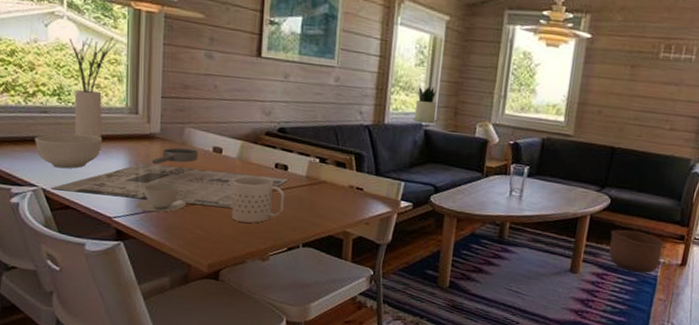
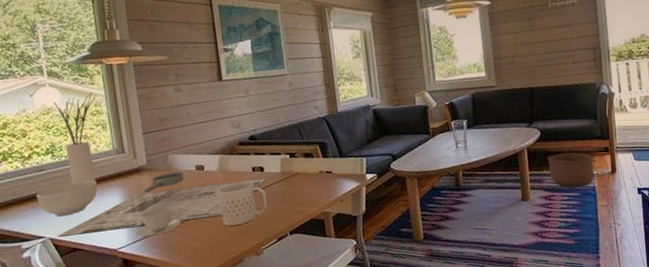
planter: present [412,85,438,124] -> none [359,72,382,105]

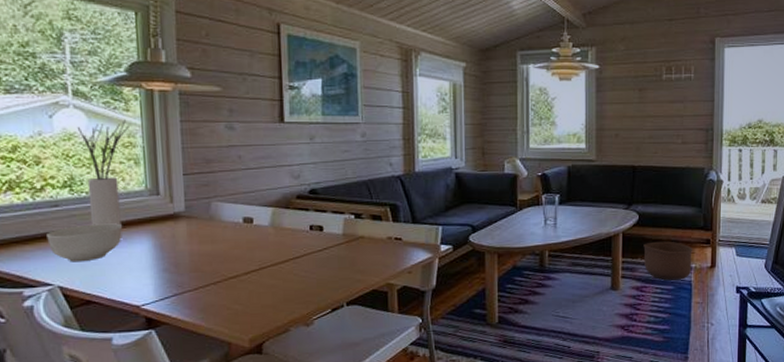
newspaper: present [57,171,267,237] -> none [68,223,326,286]
teacup: present [136,206,182,236] -> none [165,262,221,293]
mug: present [217,181,268,226] -> none [266,241,324,291]

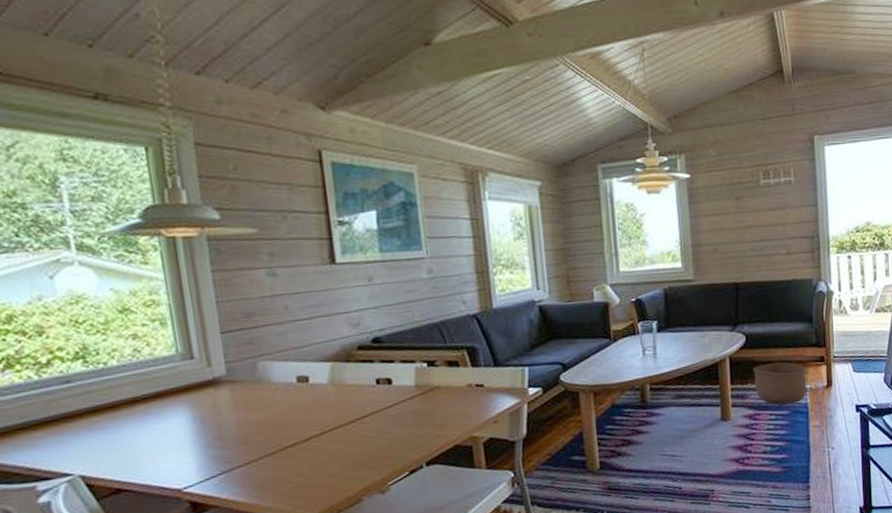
bowl: present [45,223,123,262] -> none [58,395,153,446]
vase: present [76,119,129,240] -> none [85,274,153,415]

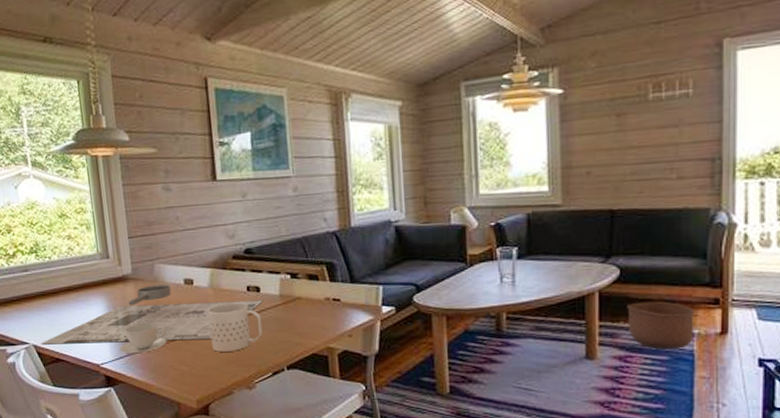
newspaper: none [91,384,396,474] -> present [40,284,263,345]
teacup: none [210,431,276,471] -> present [120,323,167,353]
mug: none [327,397,397,456] -> present [207,302,263,353]

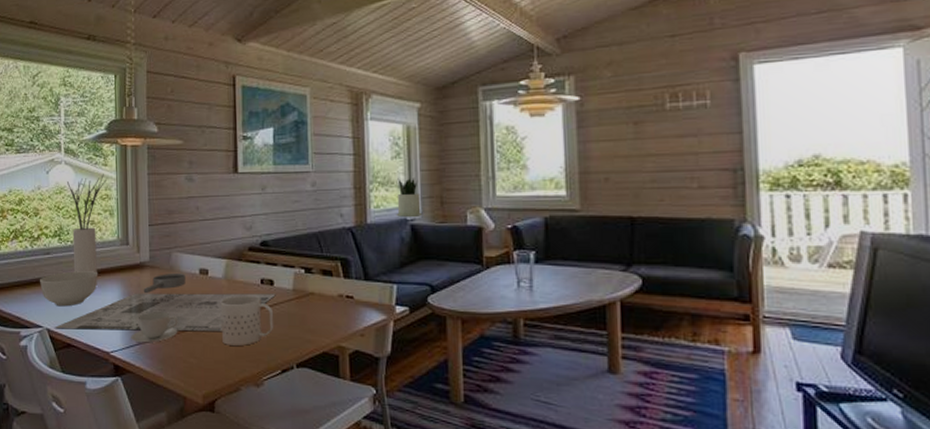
bowl: none [20,286,81,323] -> present [39,271,99,307]
vase: none [37,186,81,302] -> present [66,173,107,287]
planter: none [380,179,407,220] -> present [396,178,423,218]
basket: present [627,301,694,349] -> none [651,314,724,367]

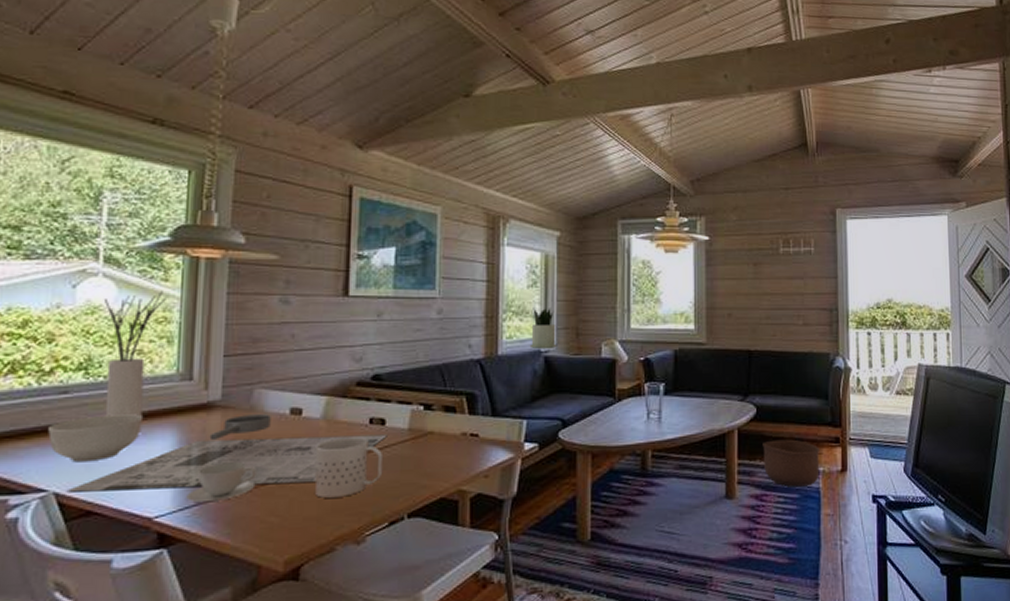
basket: none [651,314,724,367] -> present [762,439,820,487]

